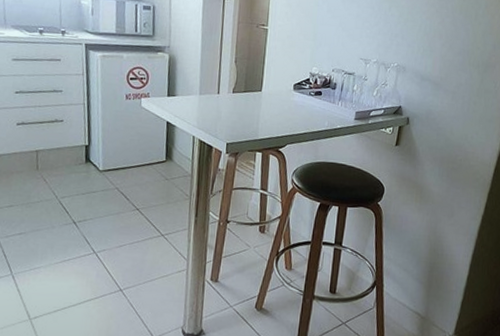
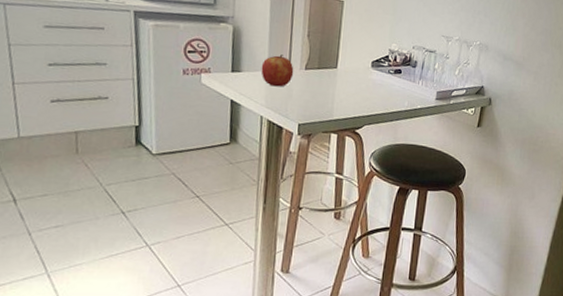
apple: none [193,79,223,109] -> present [261,54,294,87]

